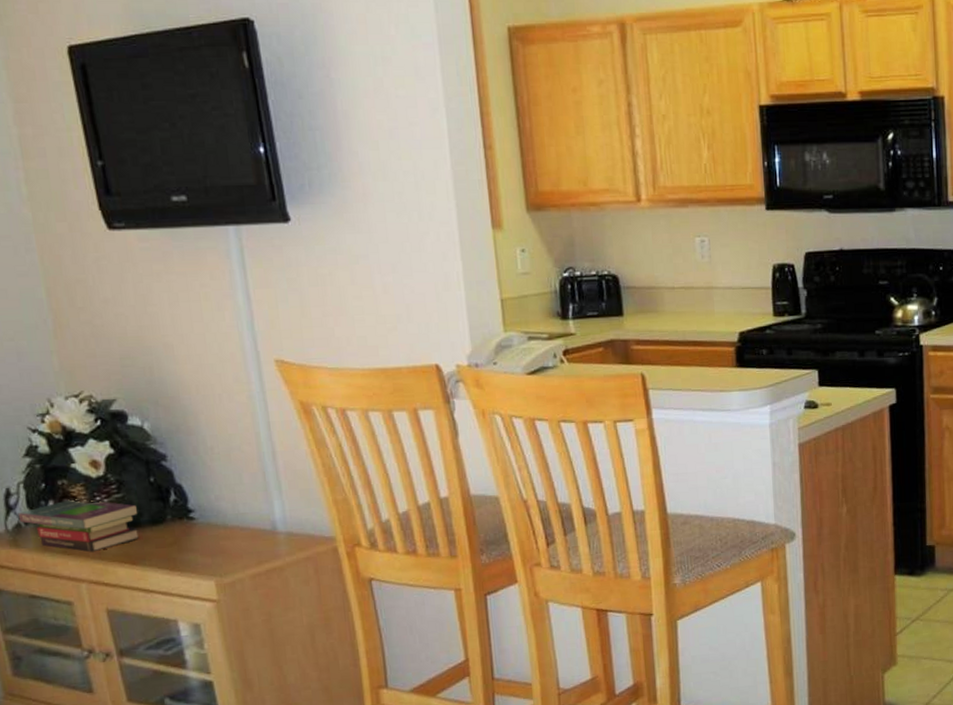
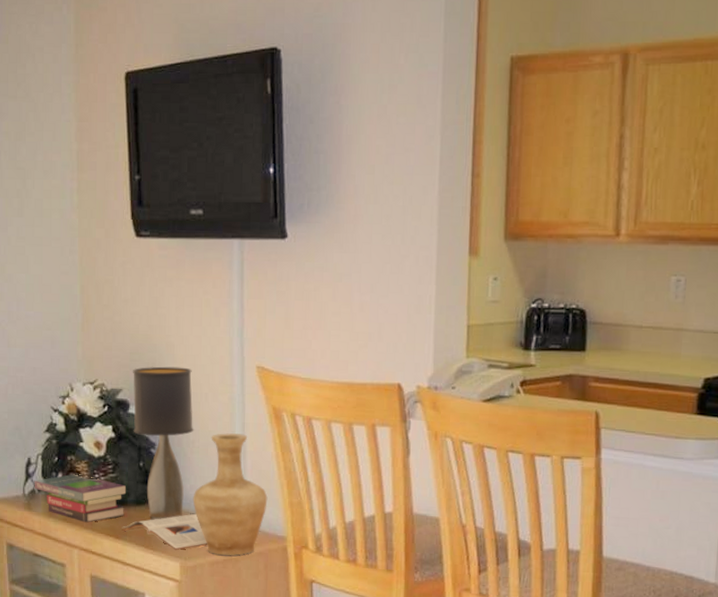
table lamp: none [125,368,211,540] -> present [132,366,194,521]
magazine: none [138,525,246,569] -> present [122,513,208,551]
vase: none [220,434,308,567] -> present [192,433,268,556]

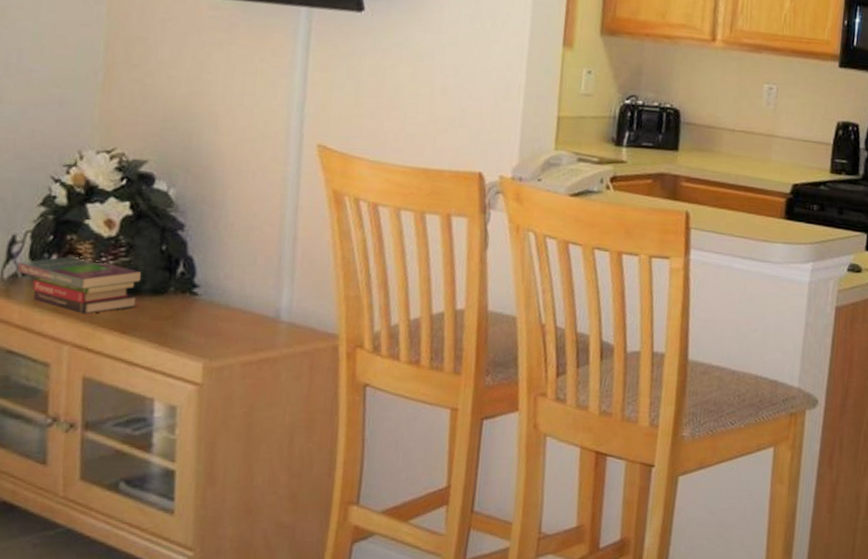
magazine: present [122,513,208,551] -> none [130,306,241,349]
table lamp: present [132,366,194,521] -> none [157,137,238,314]
vase: present [192,433,268,556] -> none [226,216,320,355]

